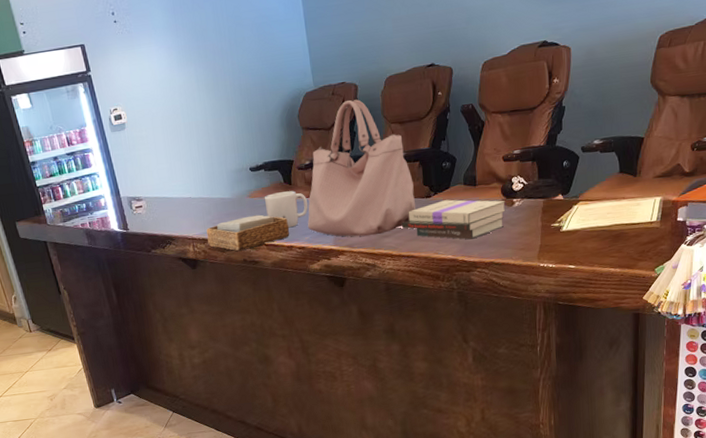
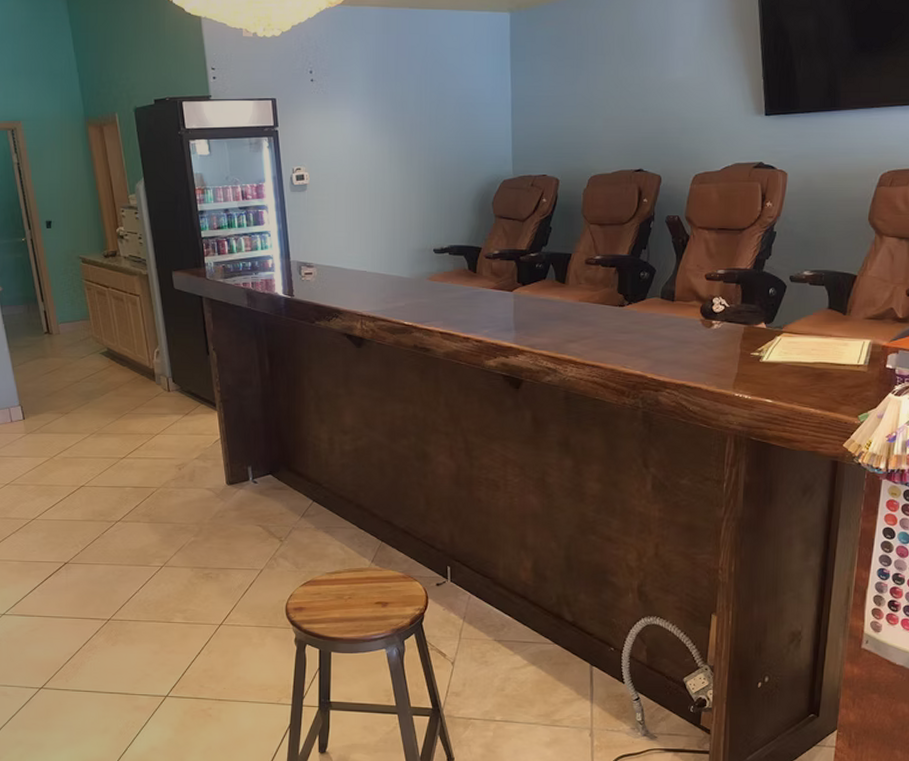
napkin holder: present [206,214,289,252] -> none [378,299,467,336]
mug: present [264,190,309,228] -> none [445,279,492,318]
handbag: present [307,99,417,237] -> none [488,194,608,339]
books: present [402,199,506,240] -> none [590,312,704,357]

